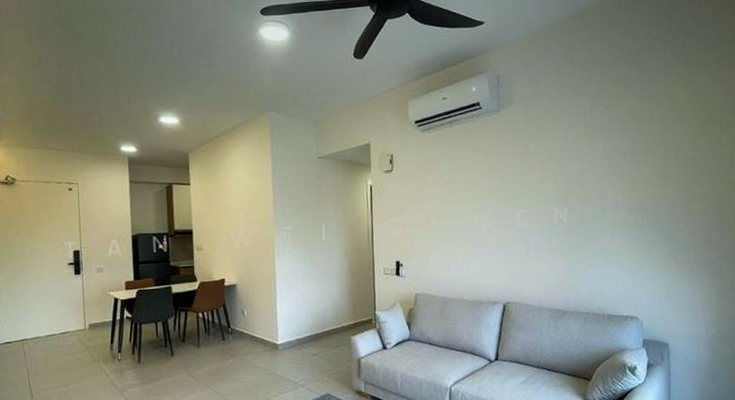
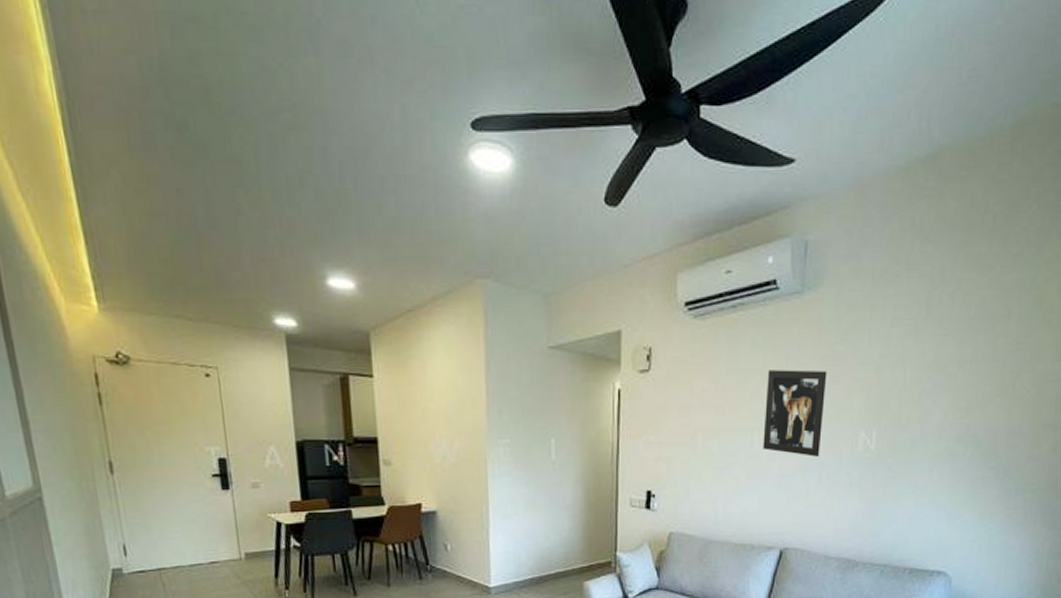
wall art: none [480,165,526,230] -> present [763,370,827,458]

